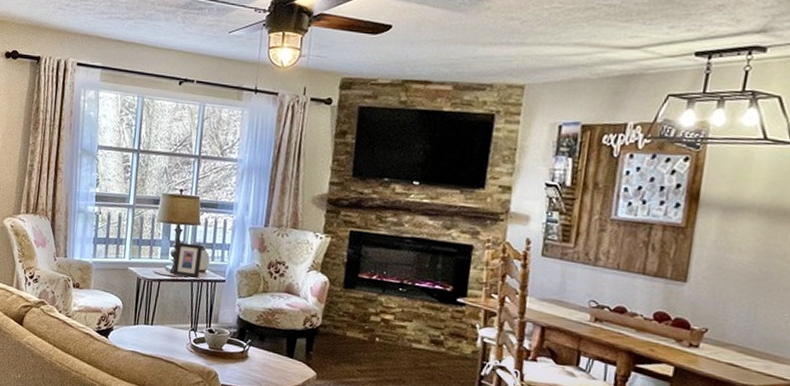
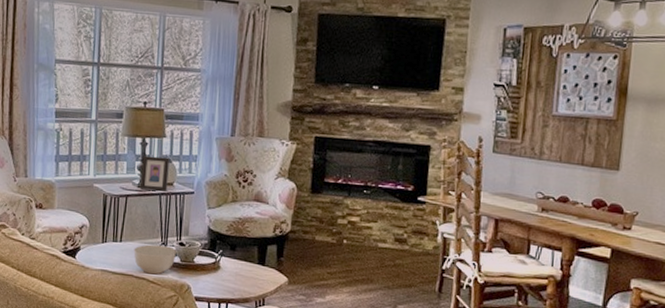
bowl: none [164,329,206,360] -> present [133,244,177,275]

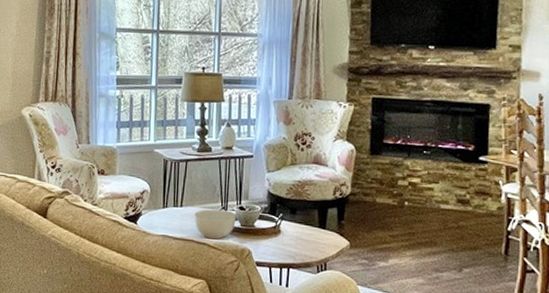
picture frame: present [140,155,170,192] -> none [200,120,228,156]

